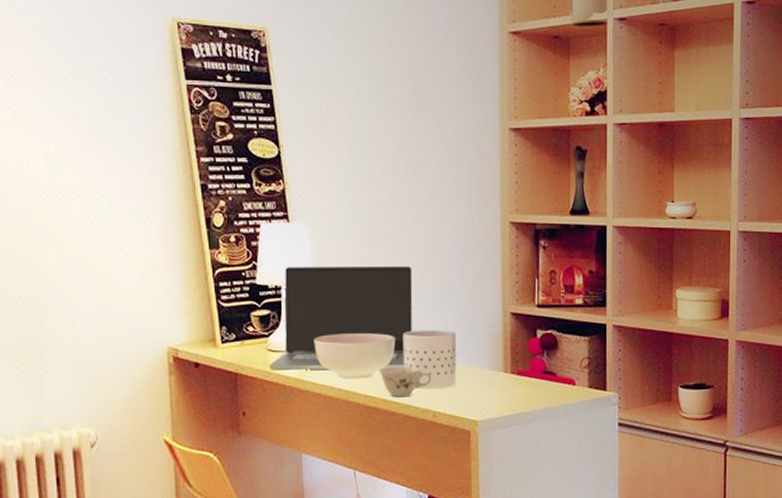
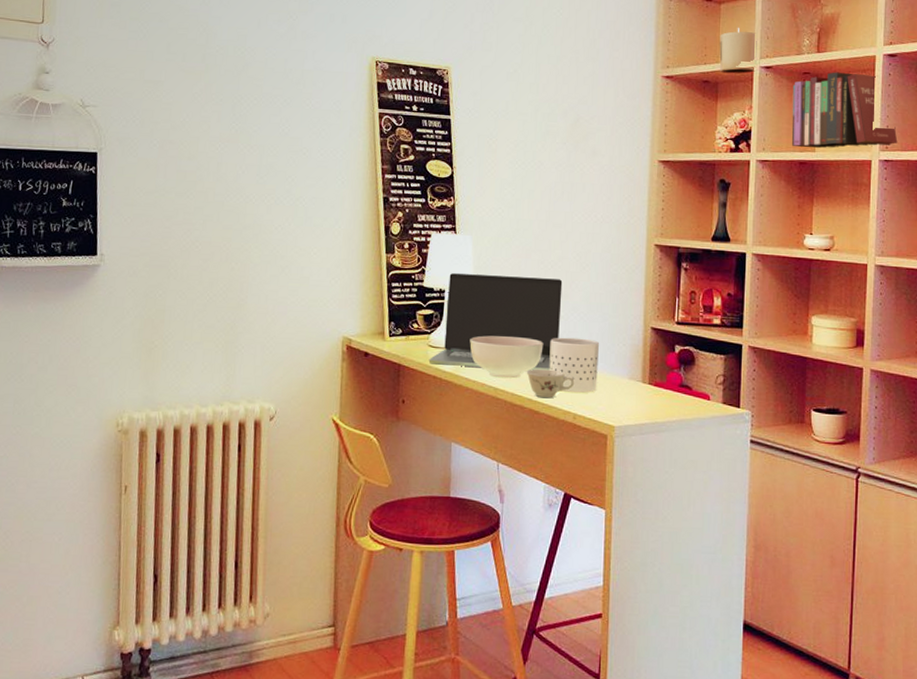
books: none [648,22,758,108] -> present [792,72,898,149]

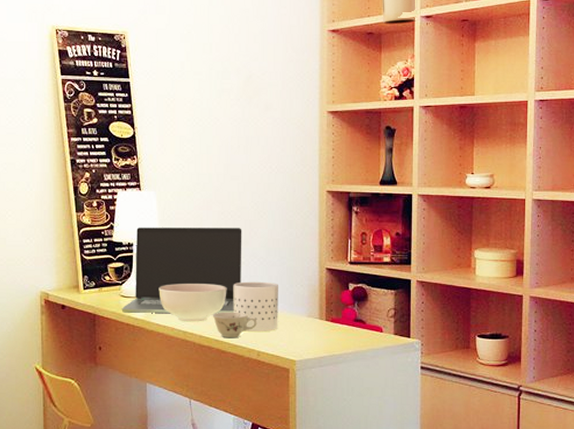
books: present [792,72,898,149] -> none [452,18,552,92]

